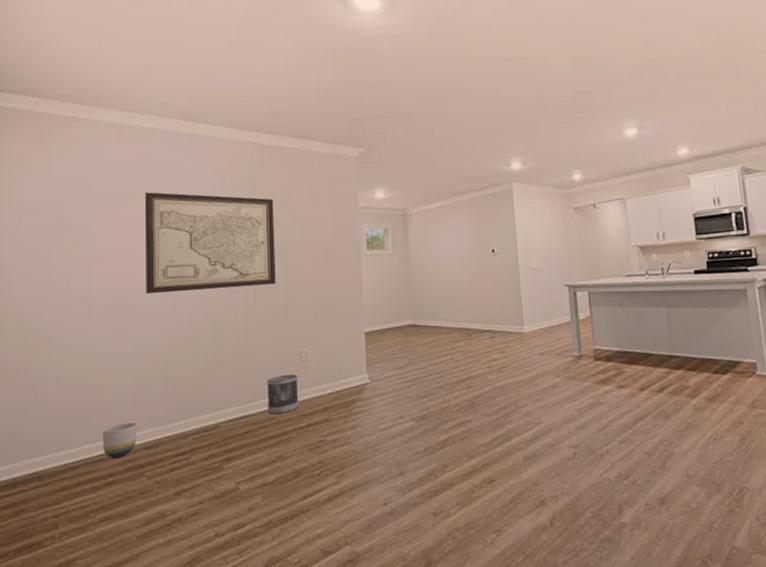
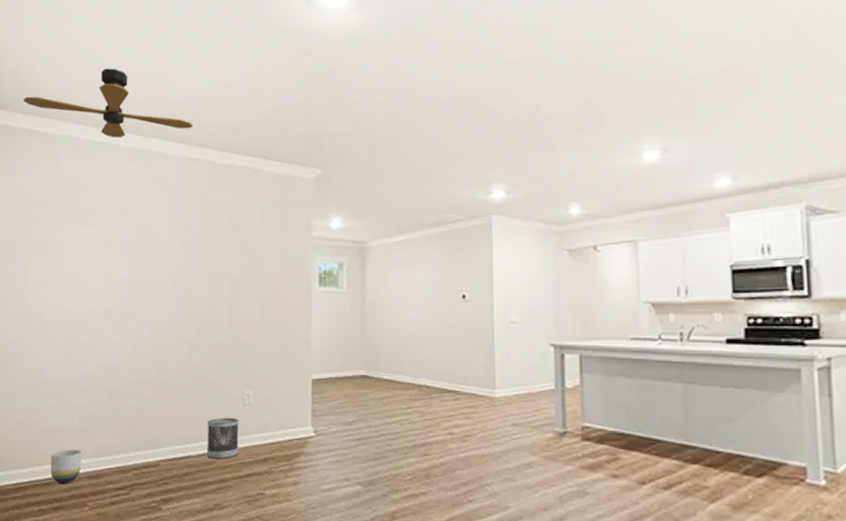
ceiling fan: none [60,59,241,124] -> present [24,68,194,138]
wall art: present [144,192,276,295] -> none [94,211,222,319]

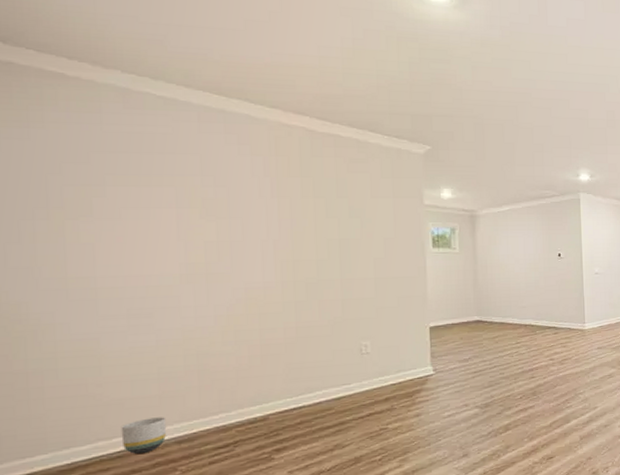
ceiling fan: present [24,68,194,138] -> none [36,16,287,95]
wastebasket: present [206,417,239,459] -> none [321,366,359,406]

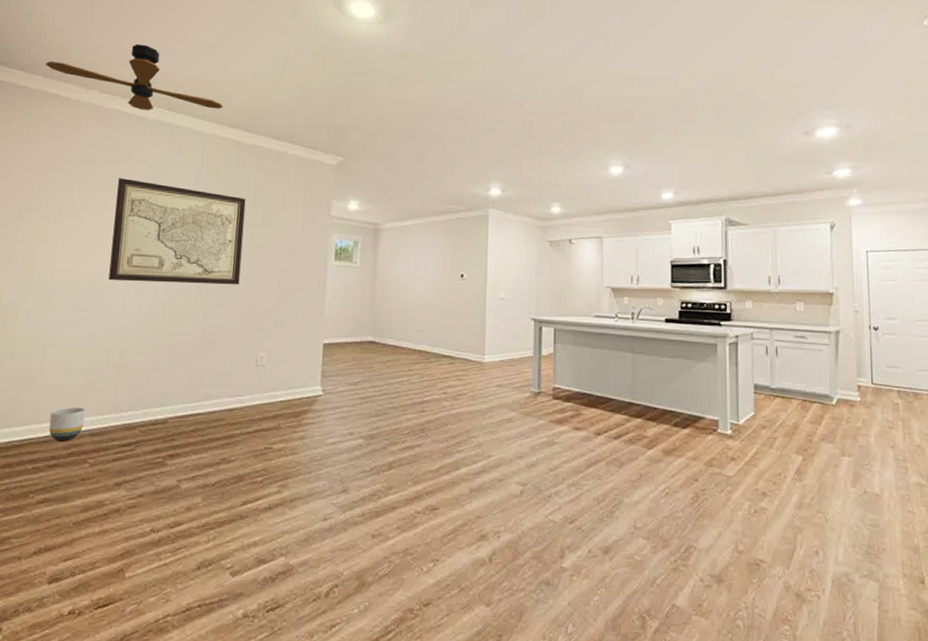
ceiling fan: none [36,16,287,95] -> present [46,44,224,110]
wall art: none [164,171,331,283] -> present [108,178,246,285]

